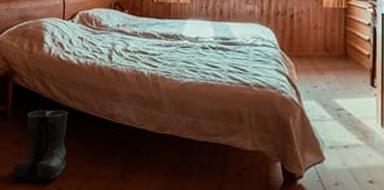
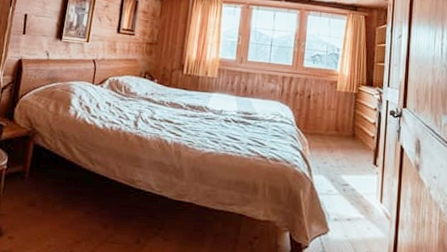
boots: present [12,109,68,182] -> none [22,171,88,245]

